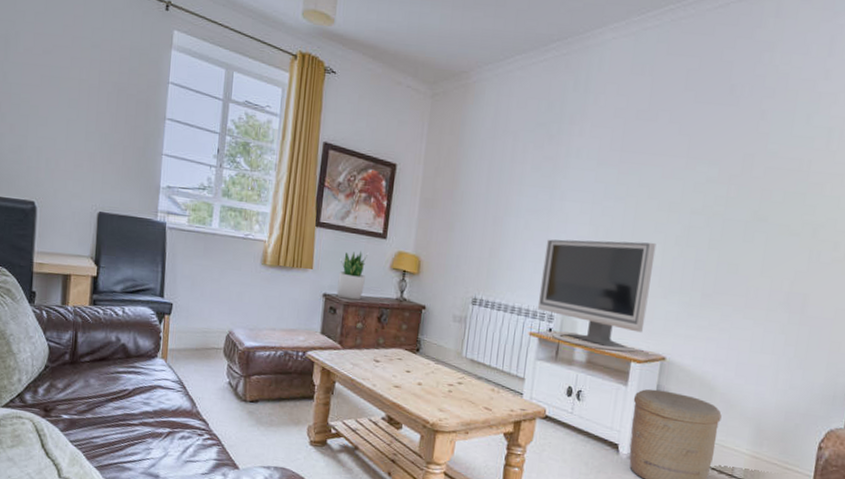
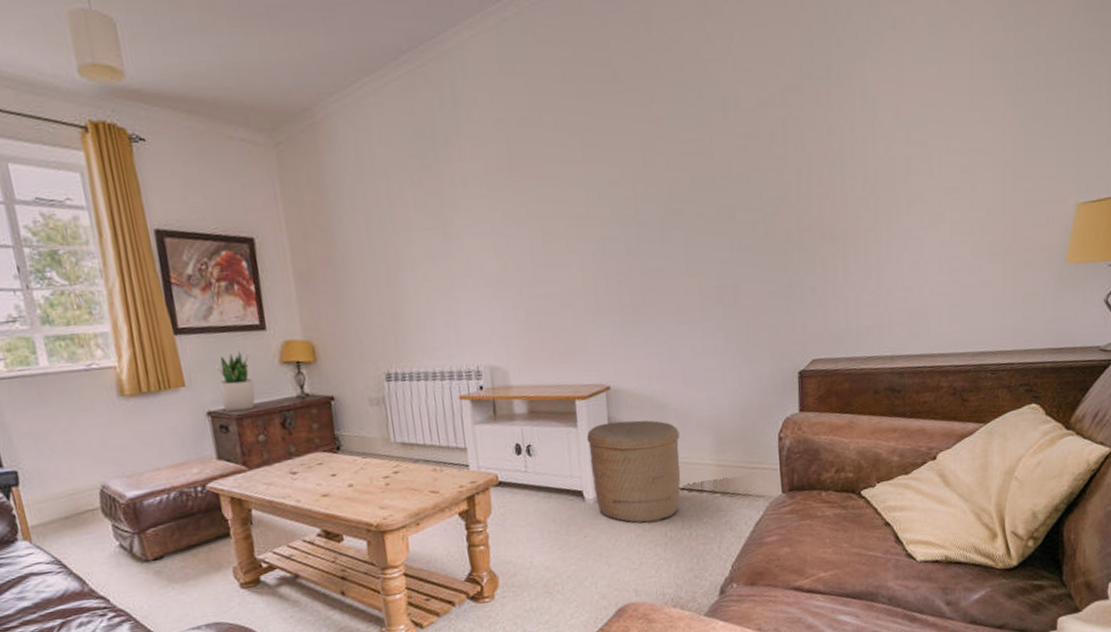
television: present [537,239,657,352] -> none [452,264,581,398]

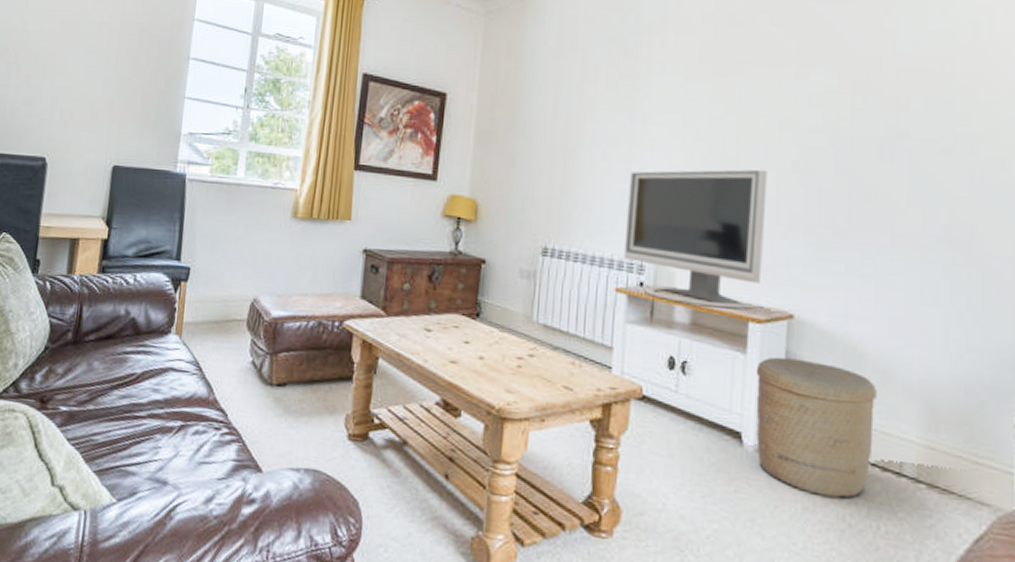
planter: present [218,350,256,414] -> none [379,195,415,257]
television: none [452,264,581,398] -> present [623,169,768,310]

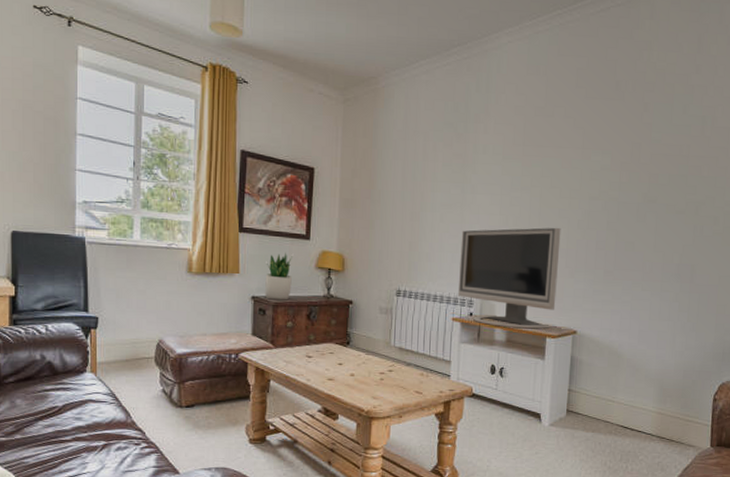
planter: none [379,195,415,257] -> present [265,252,292,302]
woven basket: present [756,356,877,498] -> none [550,360,629,451]

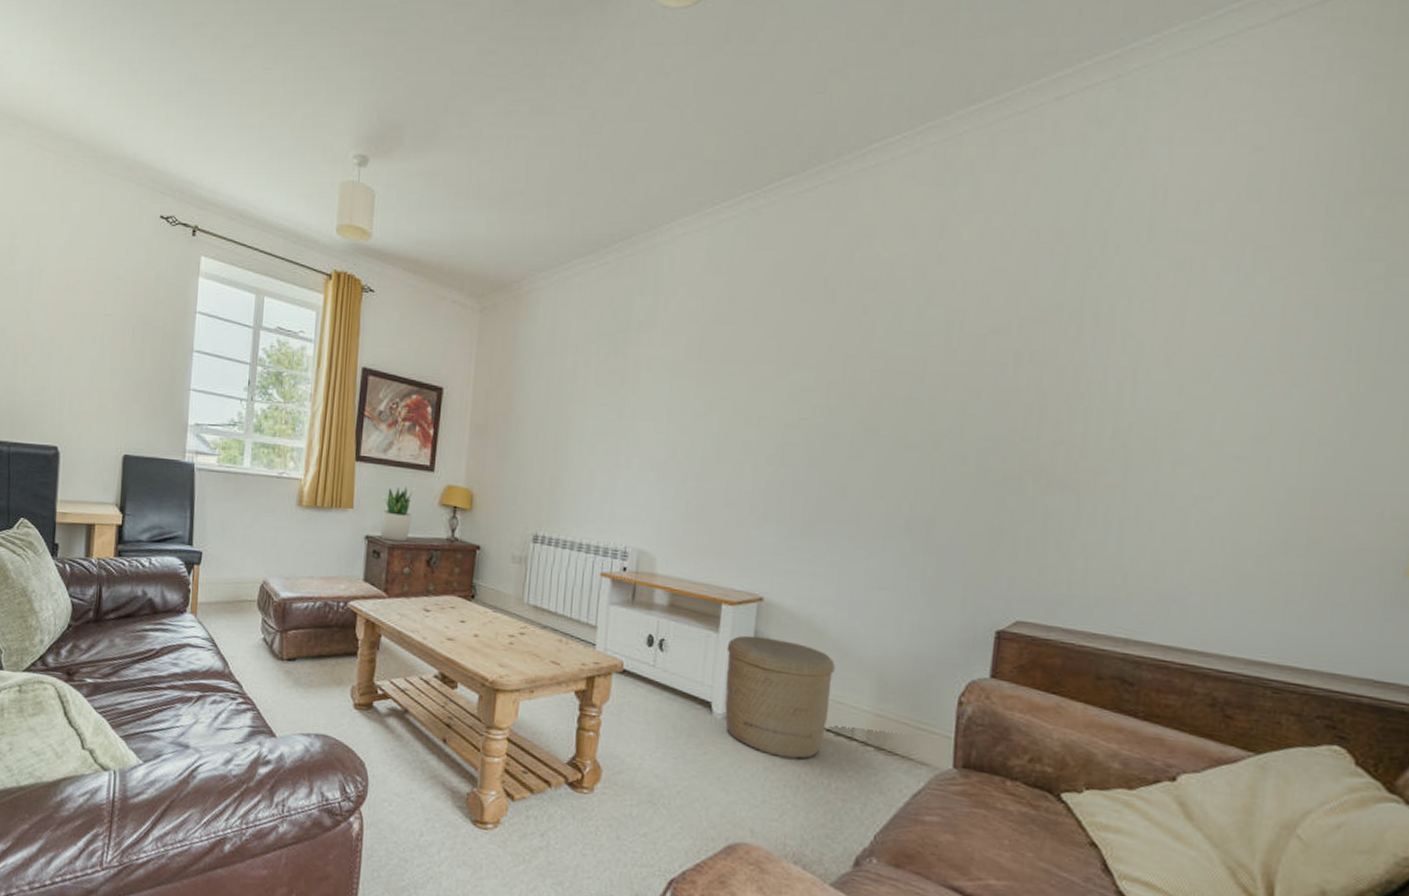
television: present [457,227,561,329] -> none [608,463,746,593]
woven basket: none [550,360,629,451] -> present [725,635,835,759]

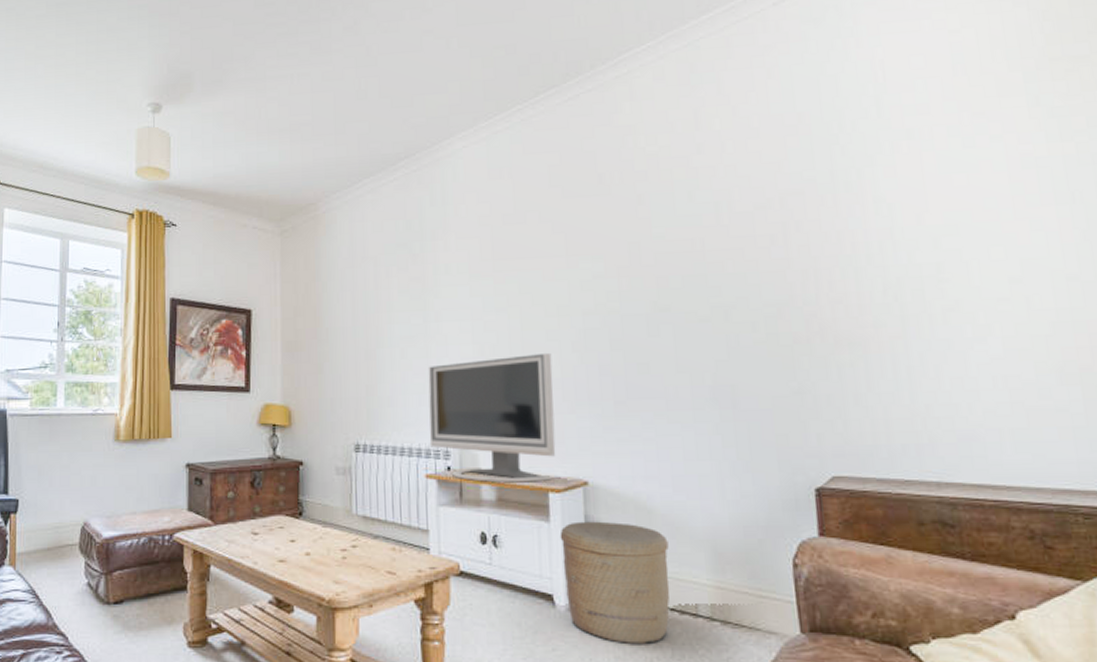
planter: present [380,485,413,544] -> none [201,409,231,468]
television: none [608,463,746,593] -> present [428,352,556,483]

